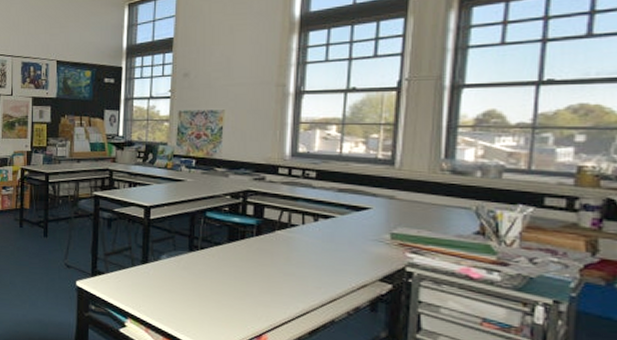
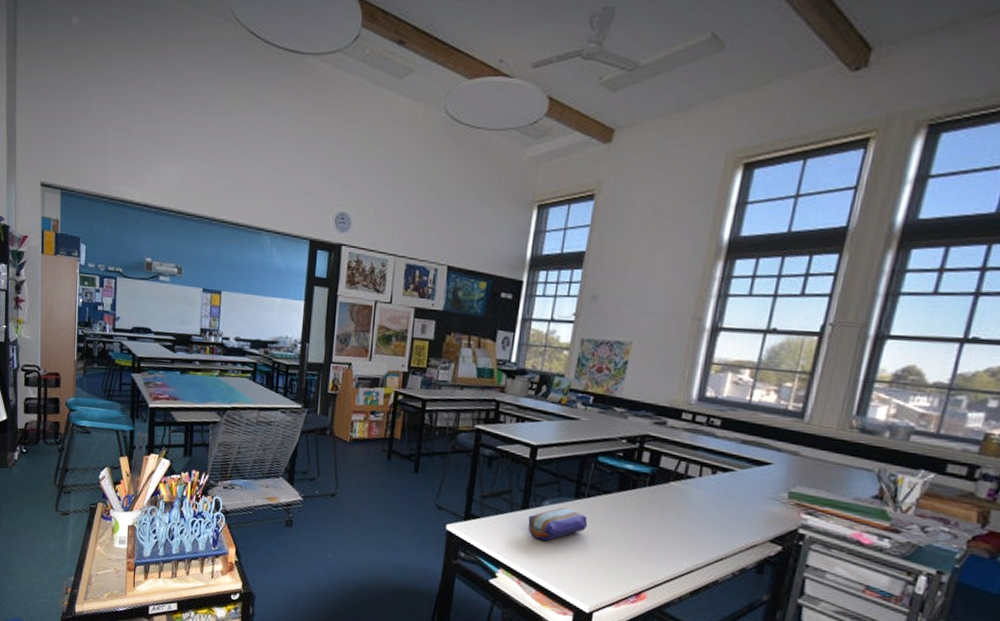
pencil case: none [149,260,203,292] -> present [528,507,587,542]

